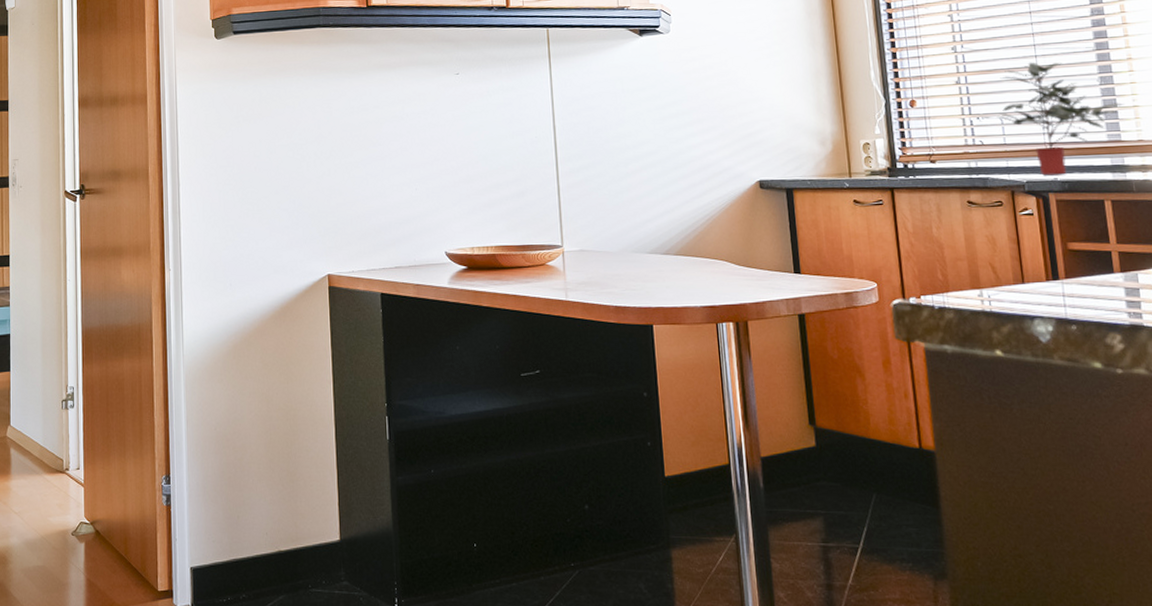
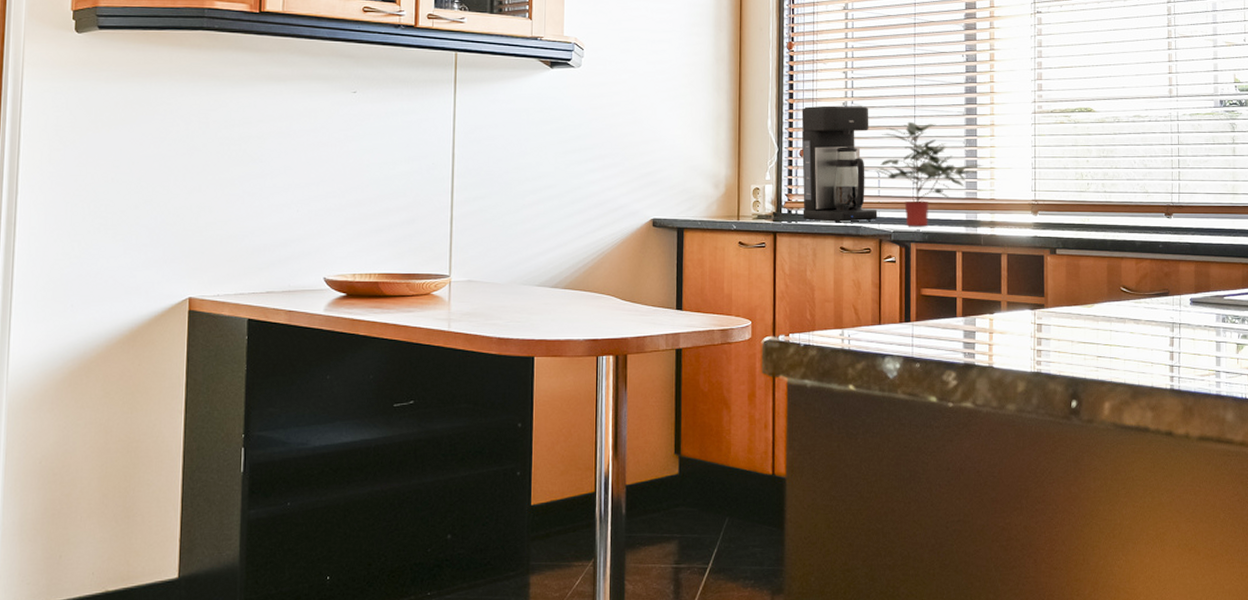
coffee maker: none [906,49,1006,176] -> present [801,105,878,223]

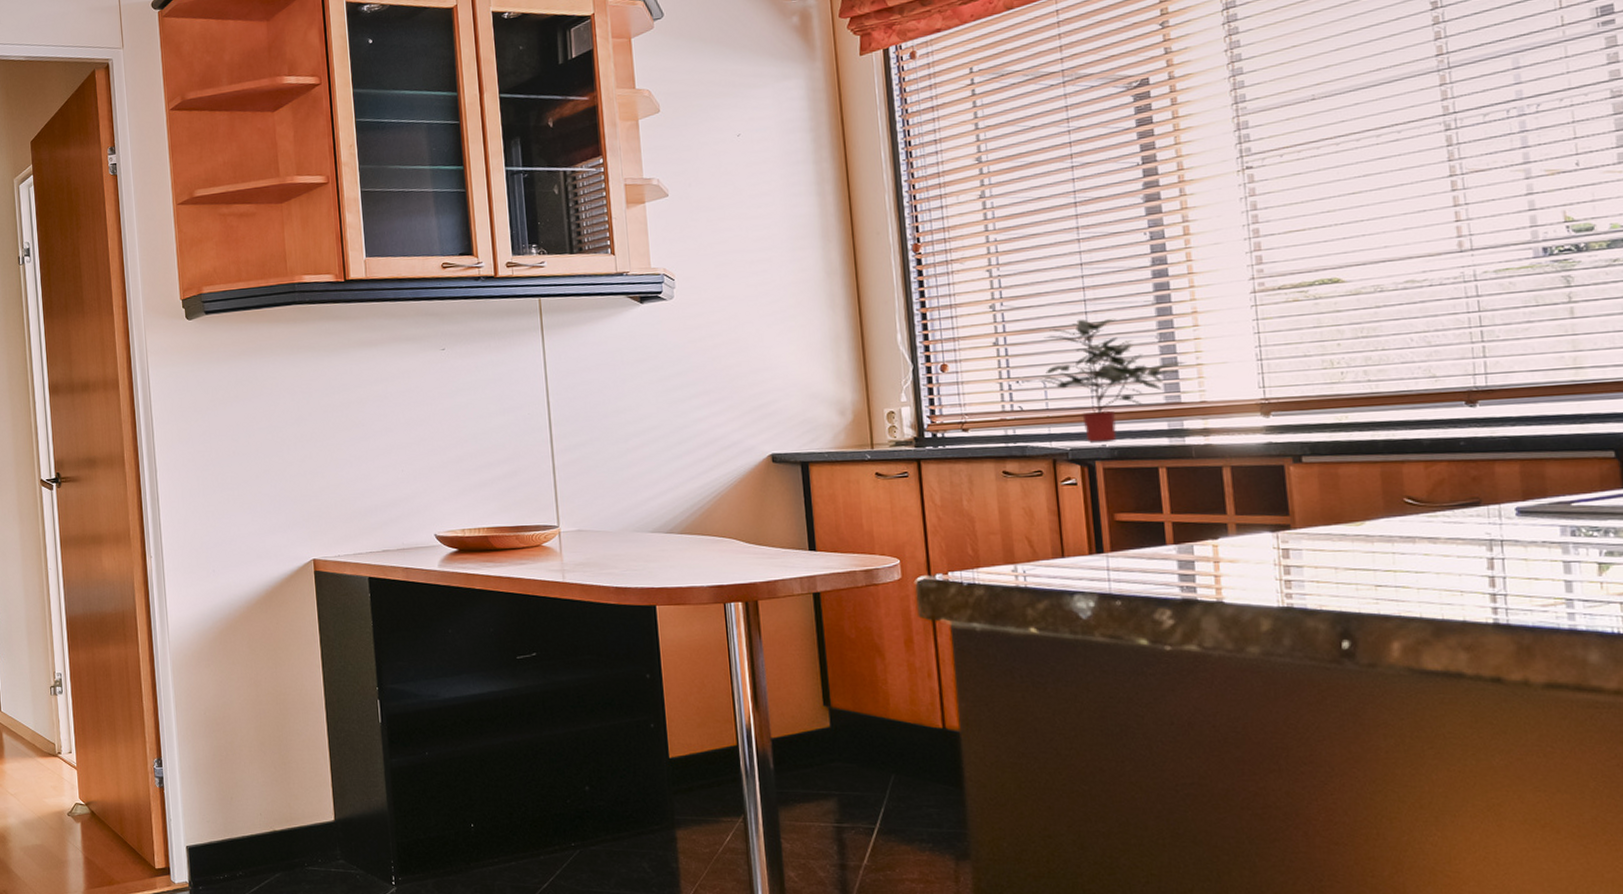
coffee maker: present [801,105,878,223] -> none [938,307,1048,444]

